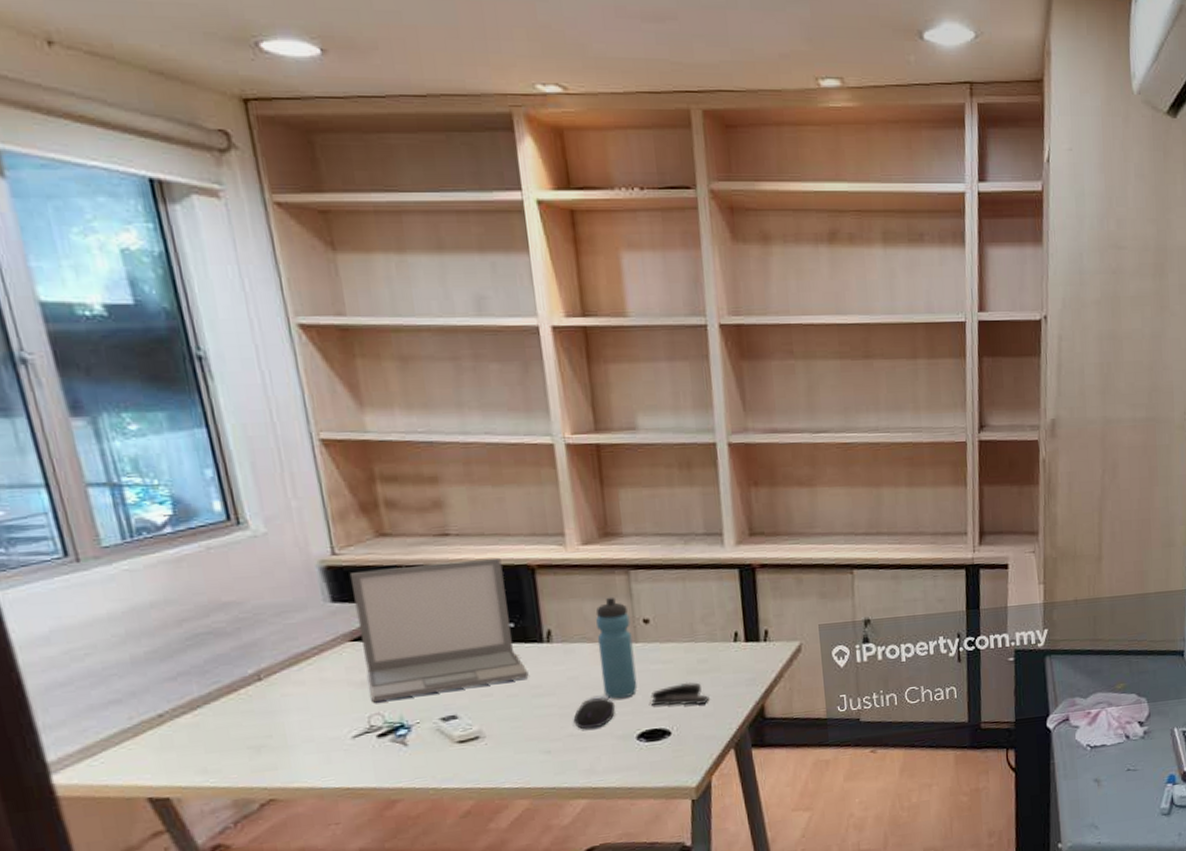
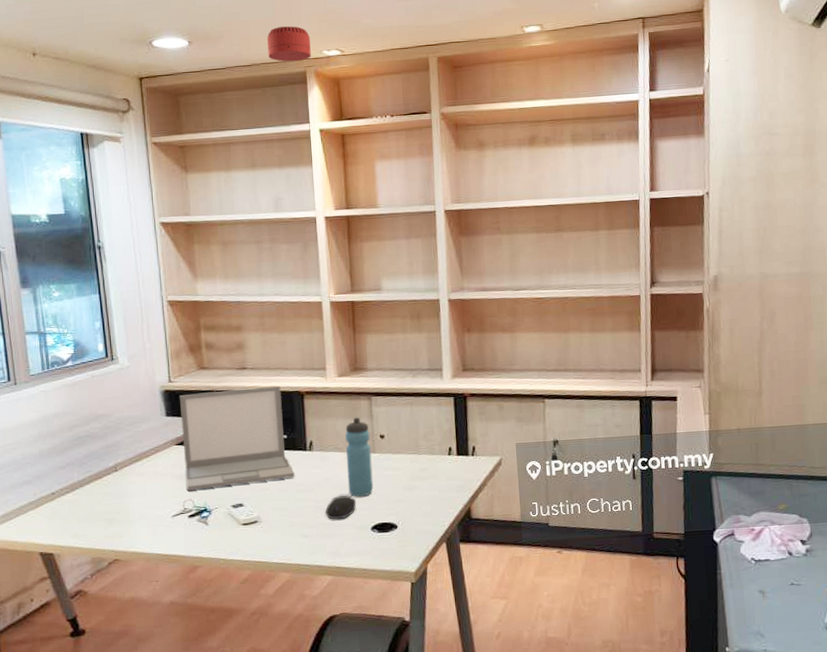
smoke detector: none [448,41,518,97] -> present [267,26,311,62]
stapler: present [650,682,709,706] -> none [382,486,428,505]

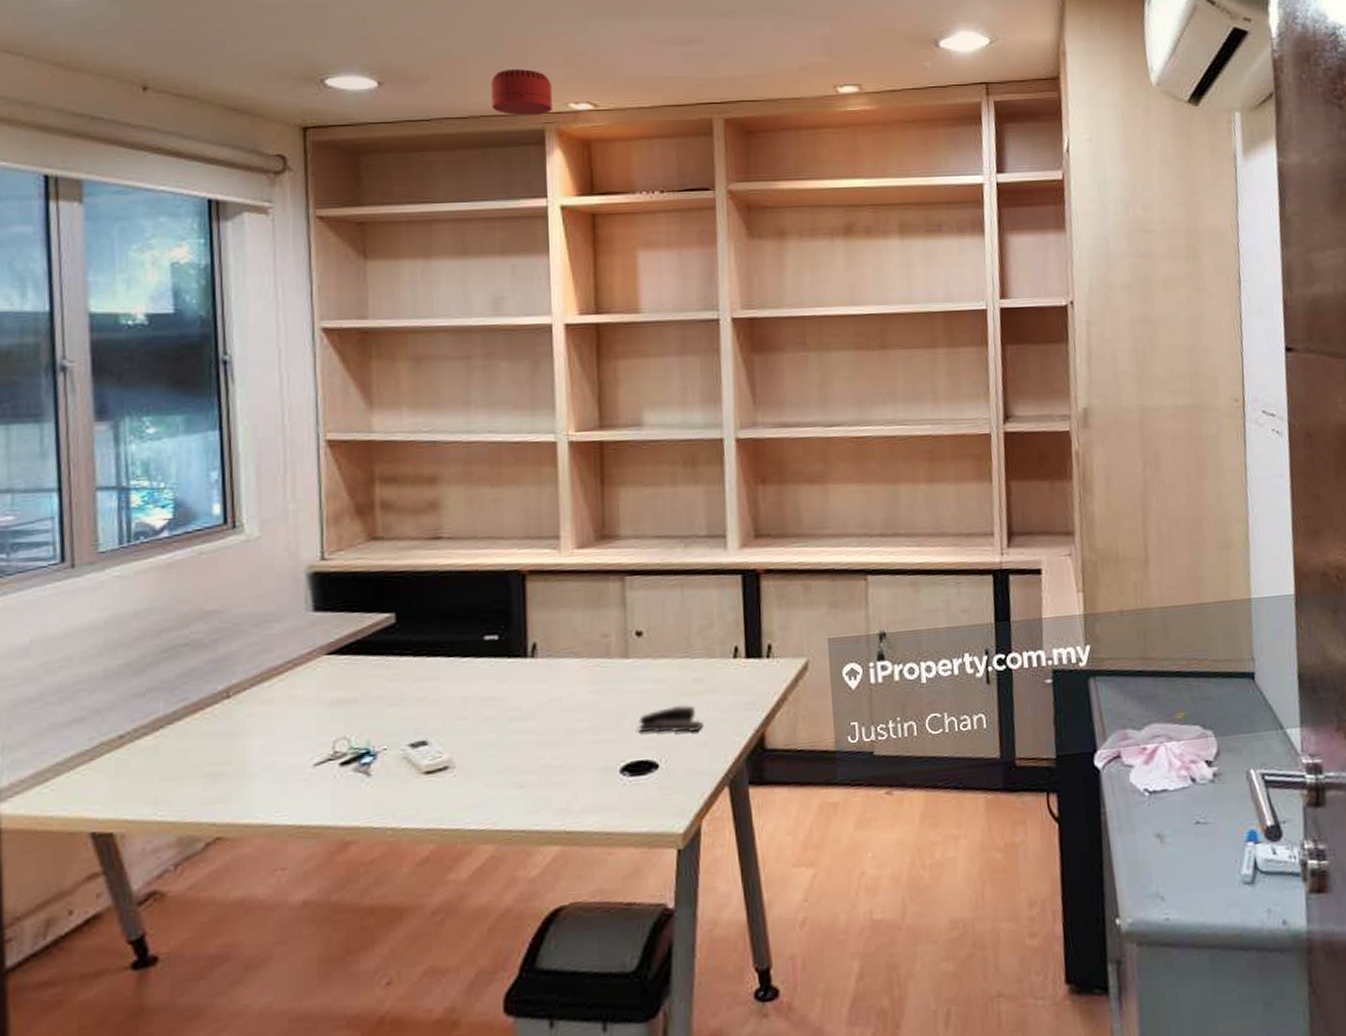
laptop: present [179,385,295,491] -> none [335,562,508,725]
computer mouse: present [325,494,357,520] -> none [552,721,600,760]
water bottle: present [345,417,374,497] -> none [585,606,625,724]
stapler: none [382,486,428,505] -> present [637,705,704,733]

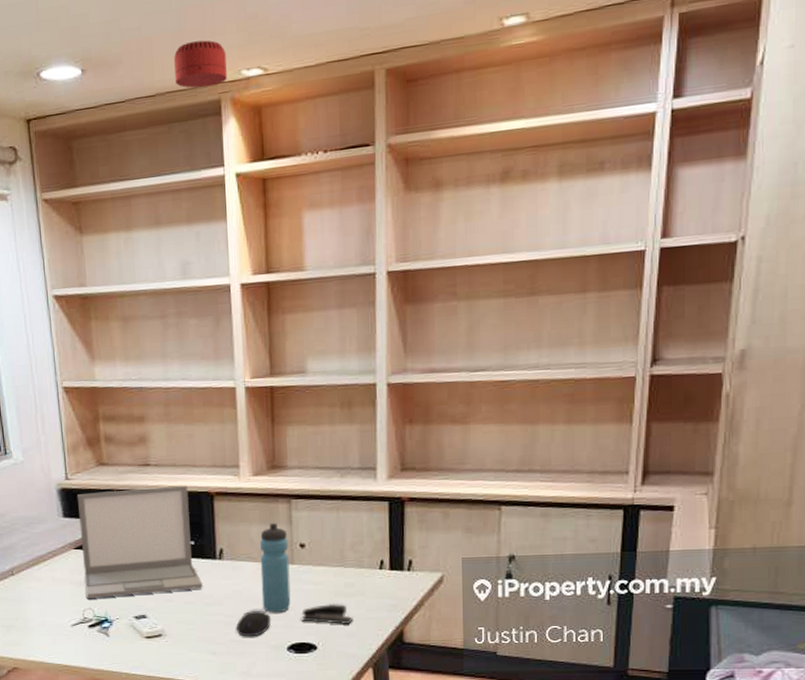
laptop: none [335,562,508,725] -> present [77,485,203,600]
computer mouse: none [552,721,600,760] -> present [236,610,271,637]
water bottle: none [585,606,625,724] -> present [260,522,291,613]

